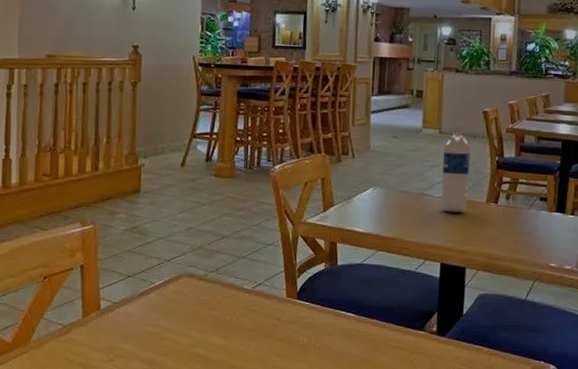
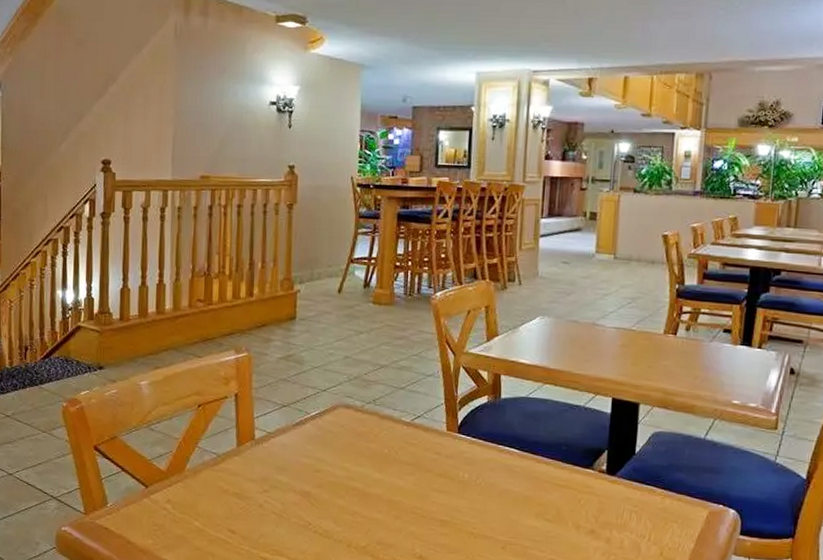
water bottle: present [441,125,471,213] -> none [614,250,648,345]

